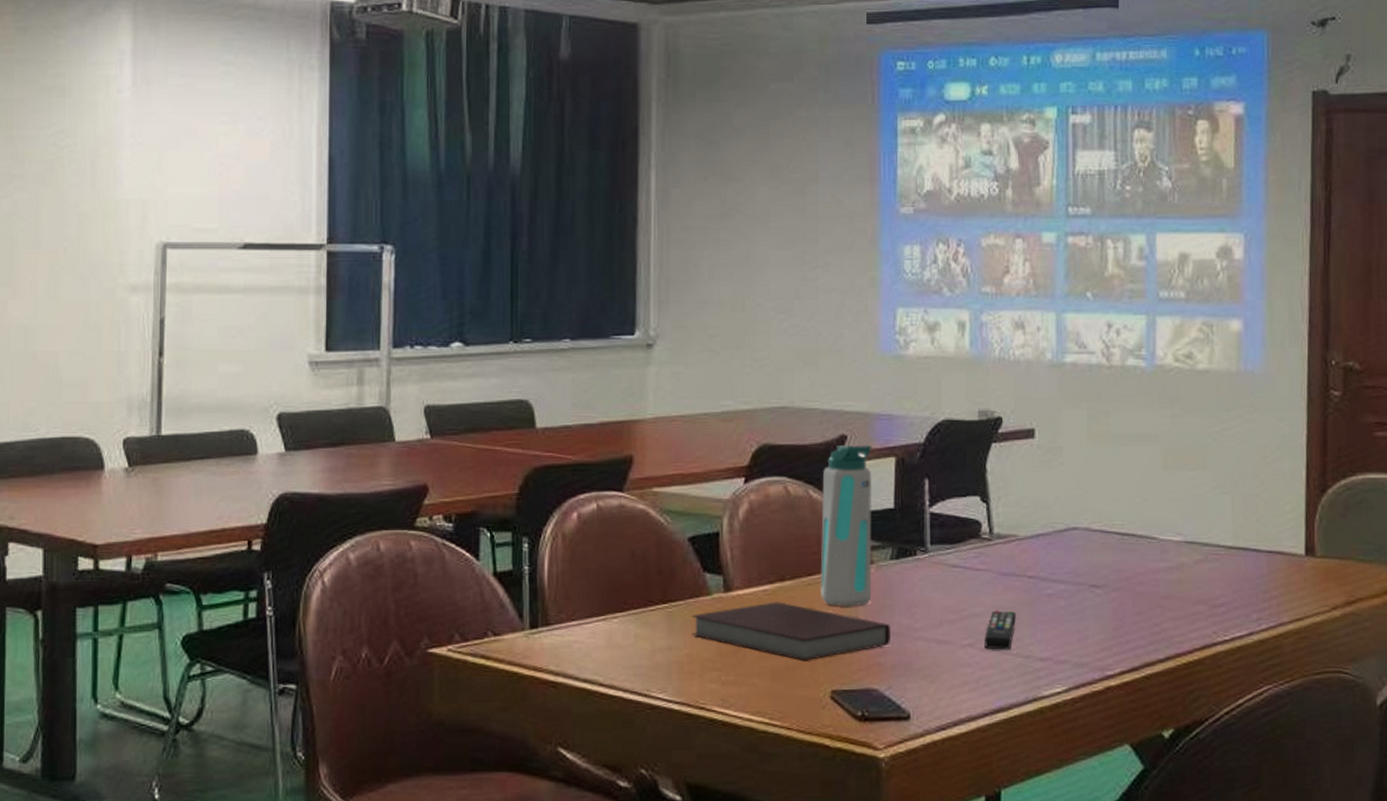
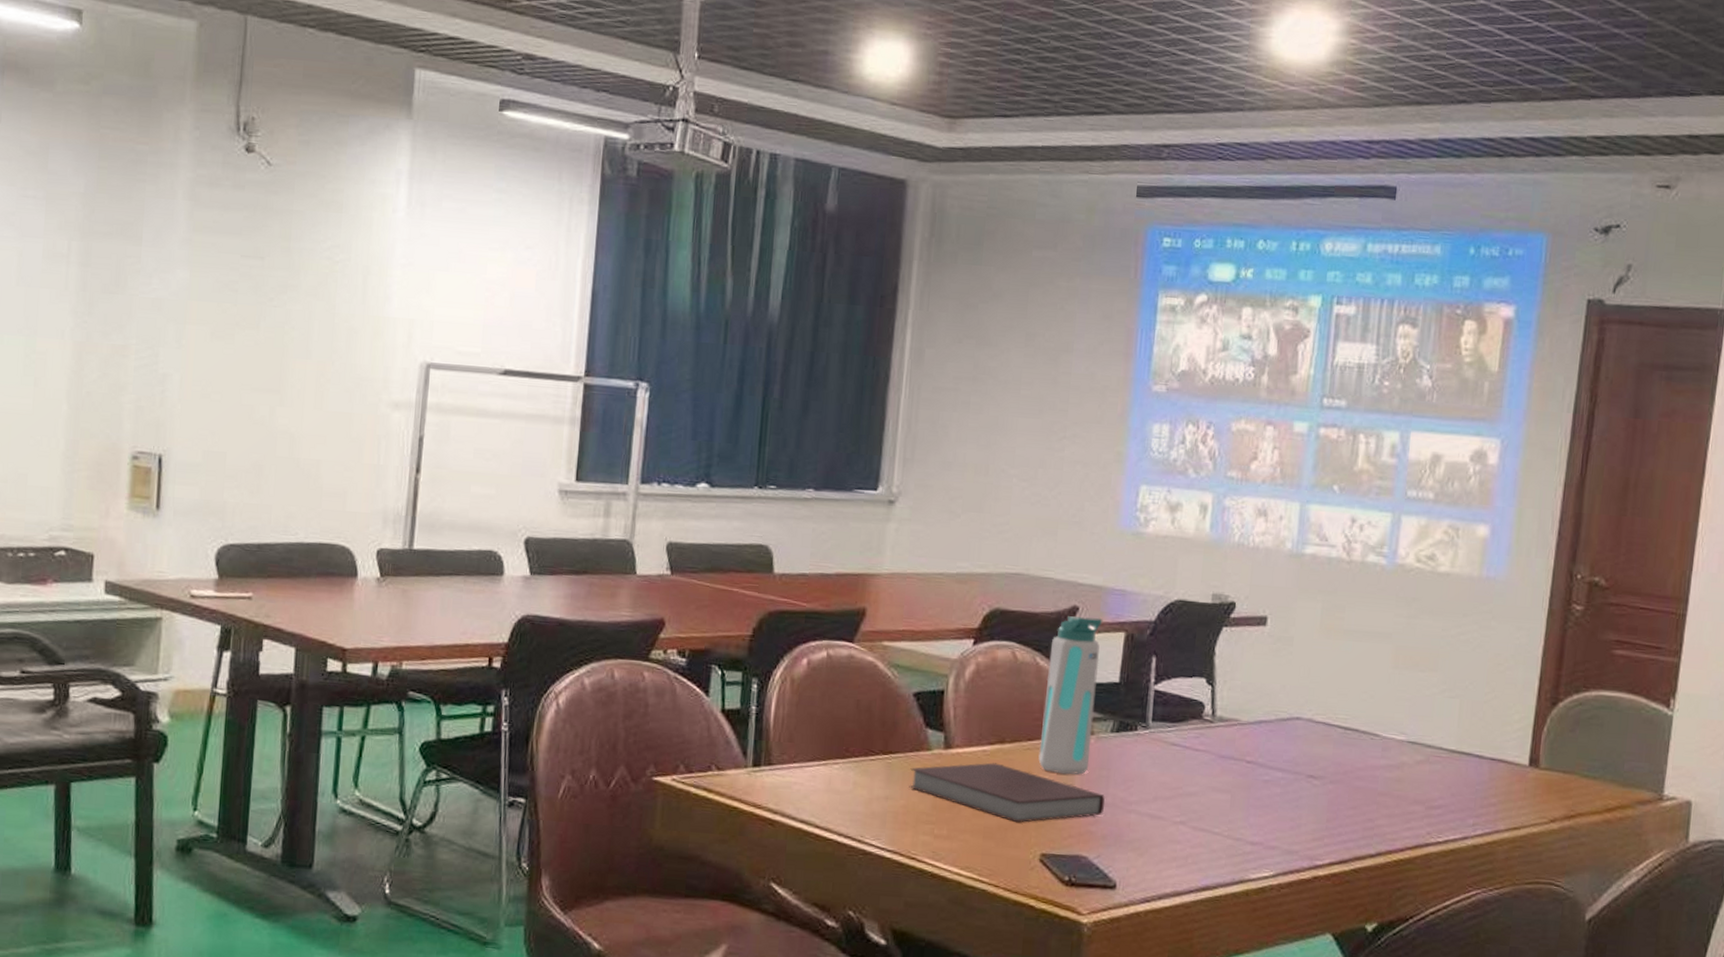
remote control: present [984,610,1016,650] -> none [1196,791,1231,831]

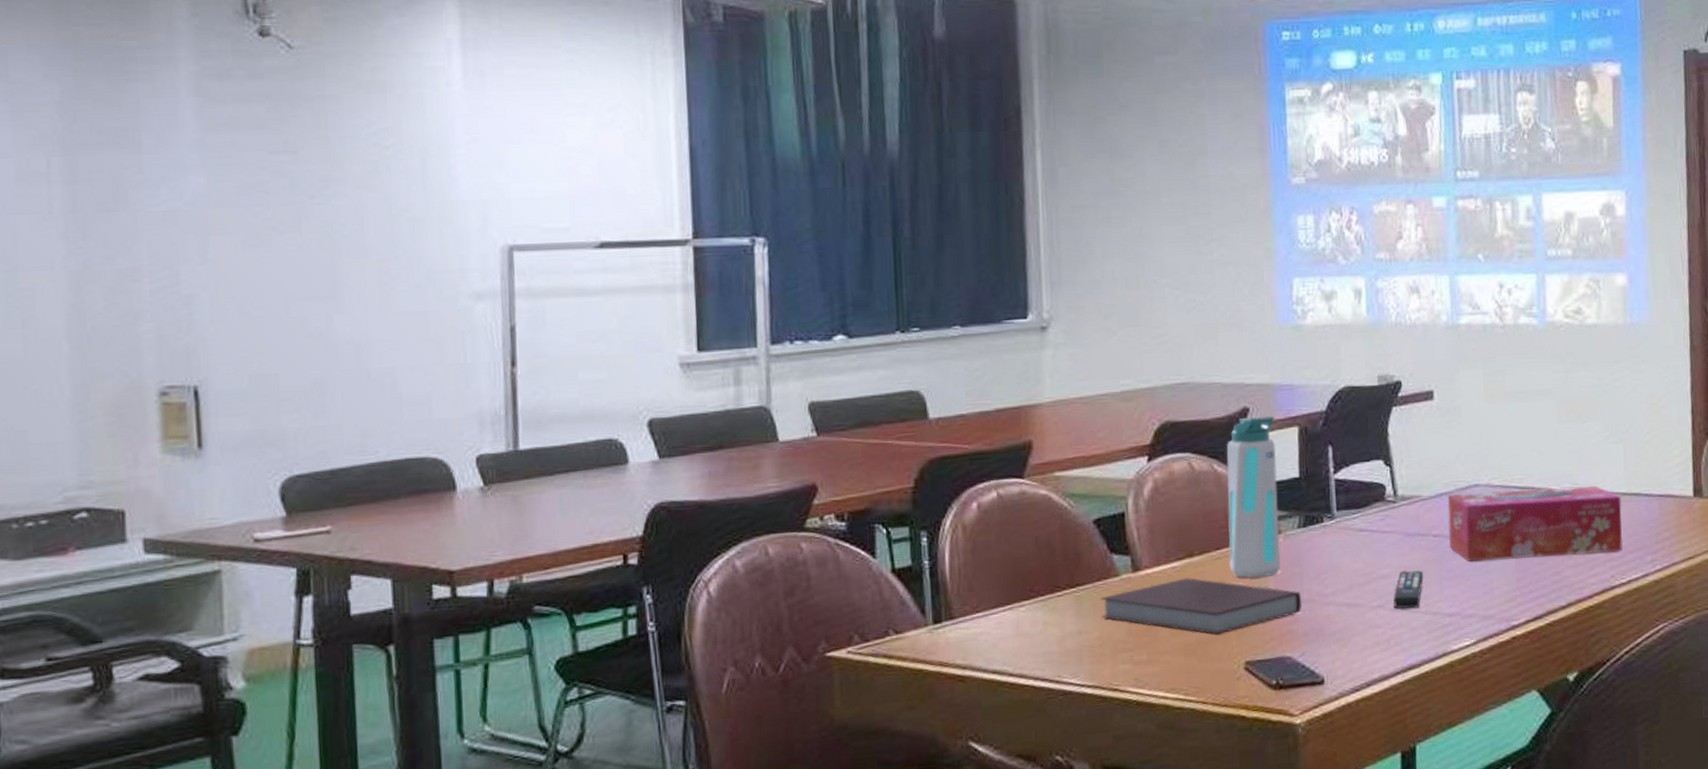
remote control: none [1196,791,1231,831] -> present [1393,570,1423,609]
tissue box: none [1261,723,1450,810] -> present [1447,485,1623,562]

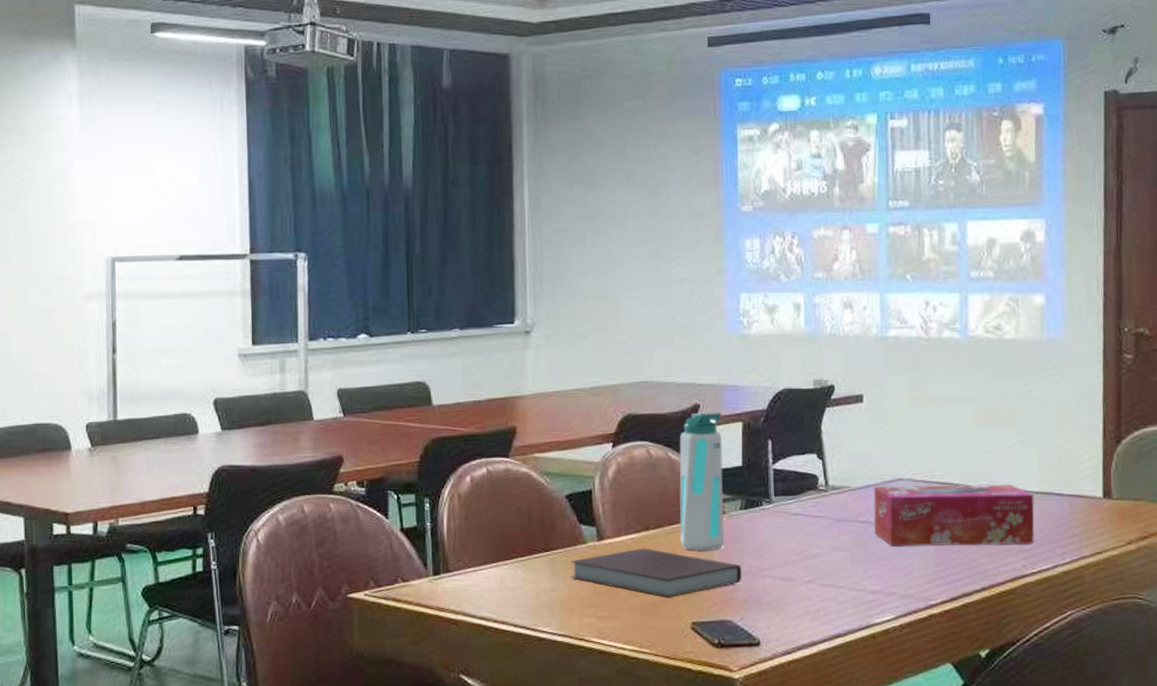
remote control: present [1393,570,1423,609] -> none [823,551,850,585]

